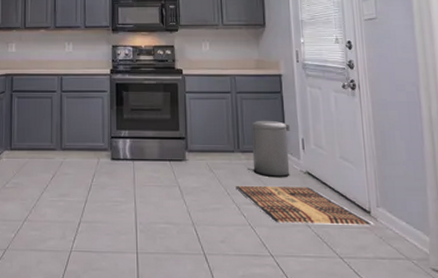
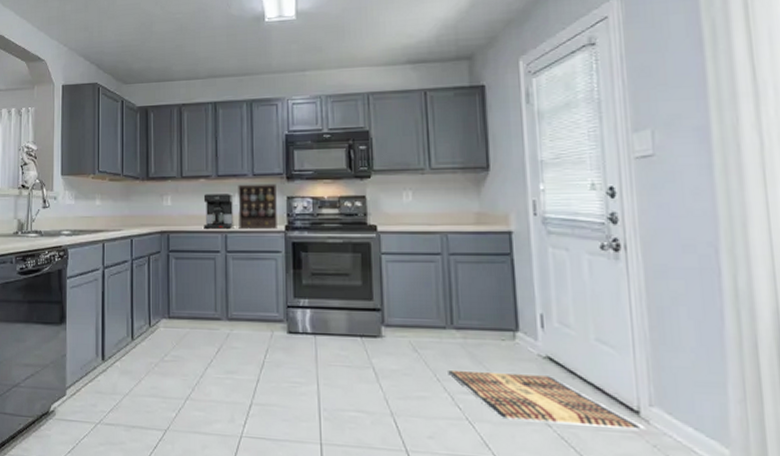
coffee maker: none [43,42,69,73] -> present [203,194,234,230]
spice rack: none [72,34,104,72] -> present [238,183,277,229]
pedal bin: present [247,120,290,178] -> none [463,289,523,363]

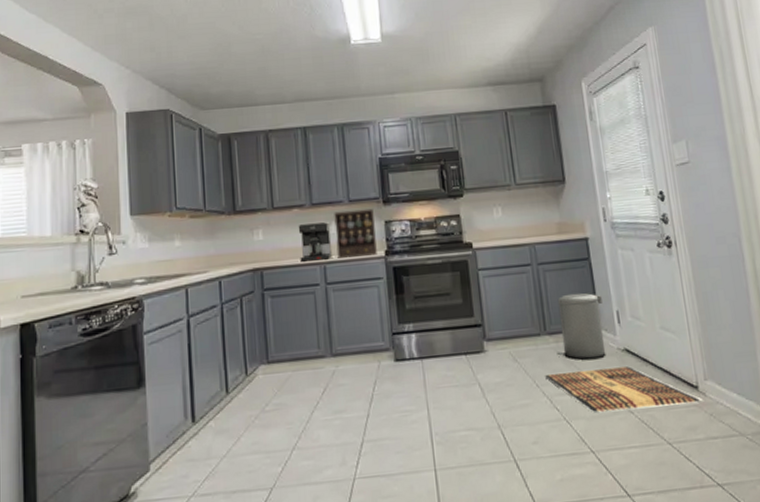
pedal bin: none [463,289,523,363] -> present [556,293,606,361]

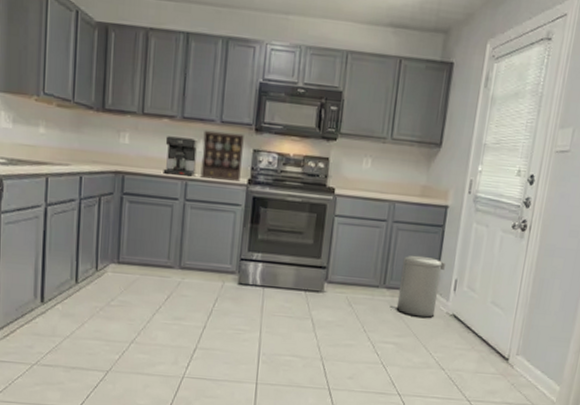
doormat: present [545,366,704,412] -> none [374,322,510,372]

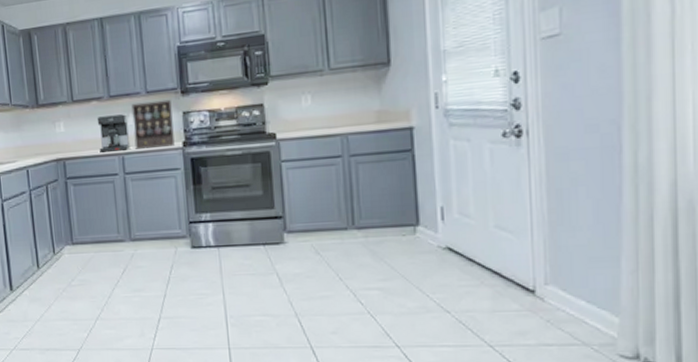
pedal bin: present [389,255,446,319] -> none [365,186,424,257]

